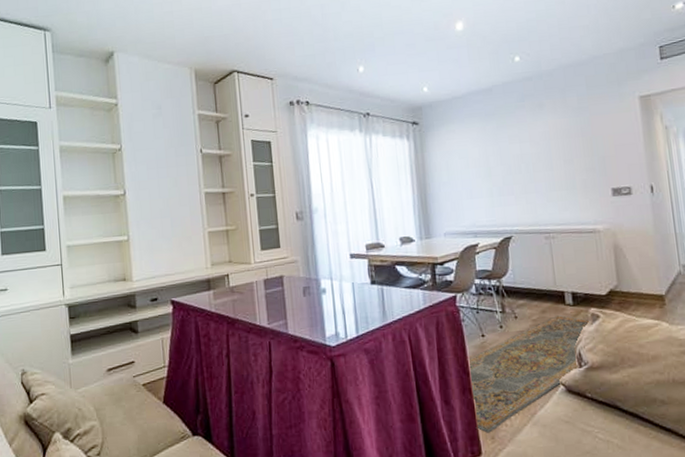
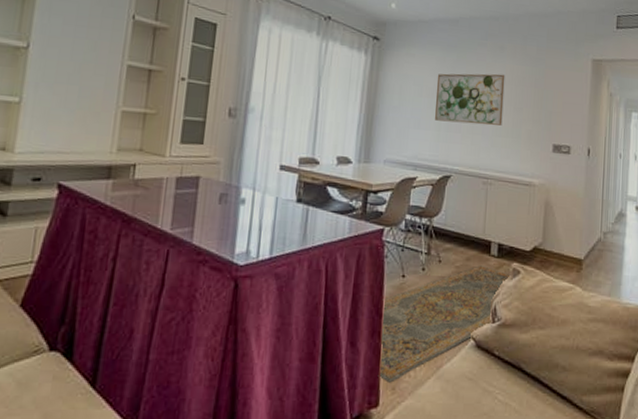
wall art: none [480,131,555,188] -> present [435,73,505,126]

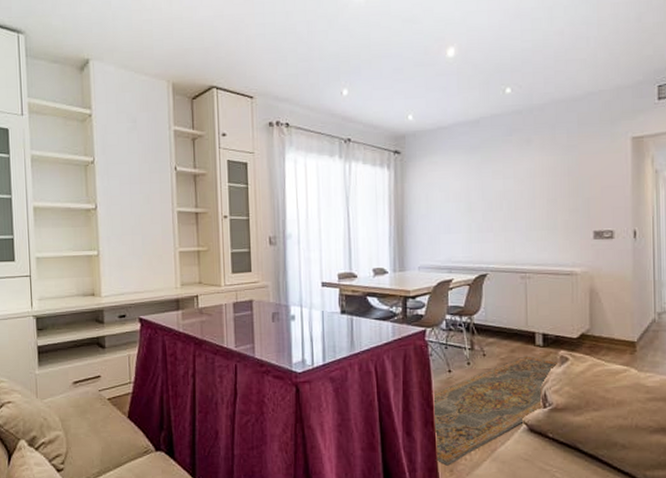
wall art: present [435,73,505,126] -> none [462,168,536,223]

